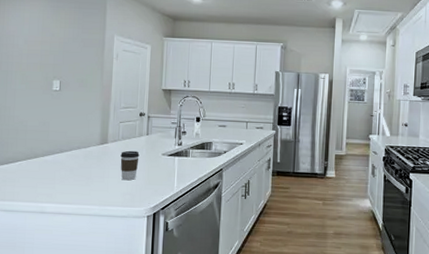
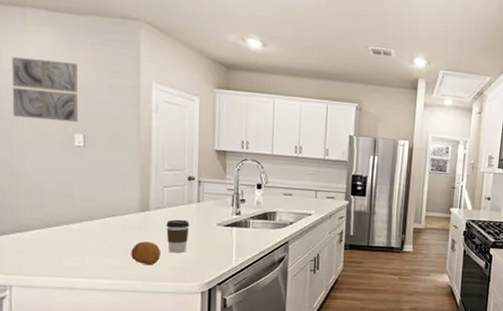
wall art: none [9,21,59,70] -> present [11,57,78,122]
fruit: none [91,170,115,192] -> present [131,241,160,266]

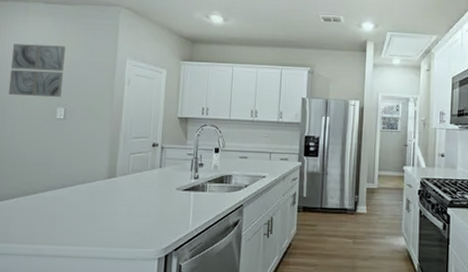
fruit: present [131,241,160,266] -> none [96,207,123,231]
coffee cup: present [166,219,190,253] -> none [129,185,151,219]

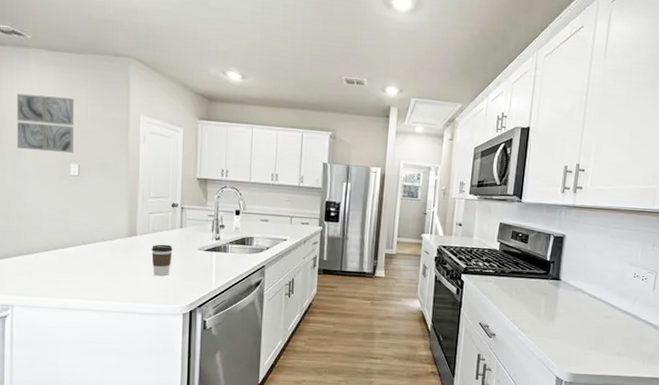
coffee cup: none [129,185,151,219] -> present [151,244,173,276]

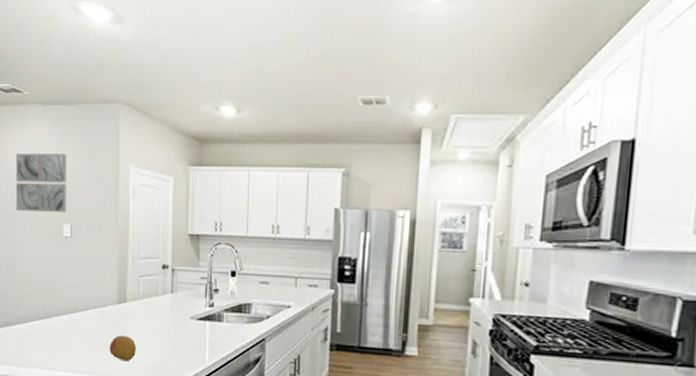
fruit: none [119,265,146,288] -> present [110,335,136,362]
coffee cup: present [151,244,173,276] -> none [141,312,164,349]

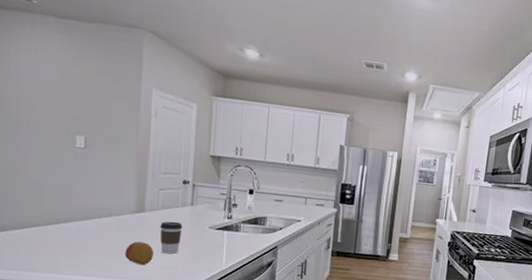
wall art: present [15,153,66,212] -> none [18,60,82,124]
coffee cup: none [141,312,164,349] -> present [160,221,183,254]

